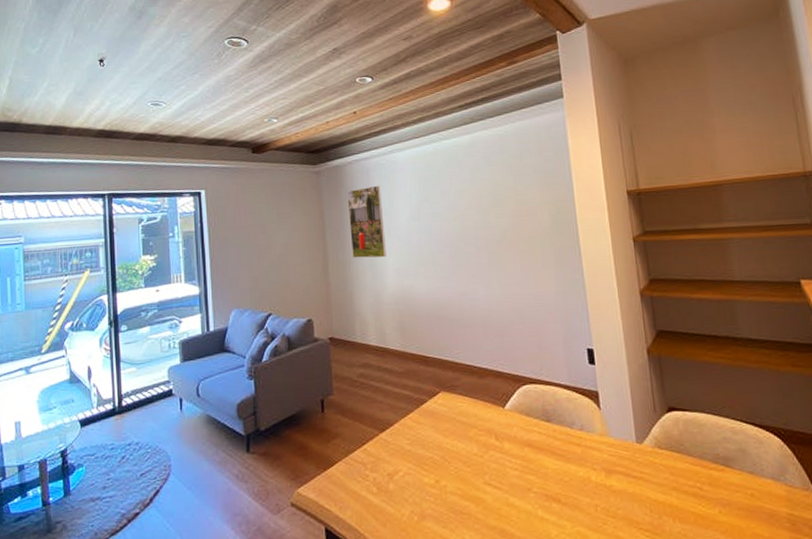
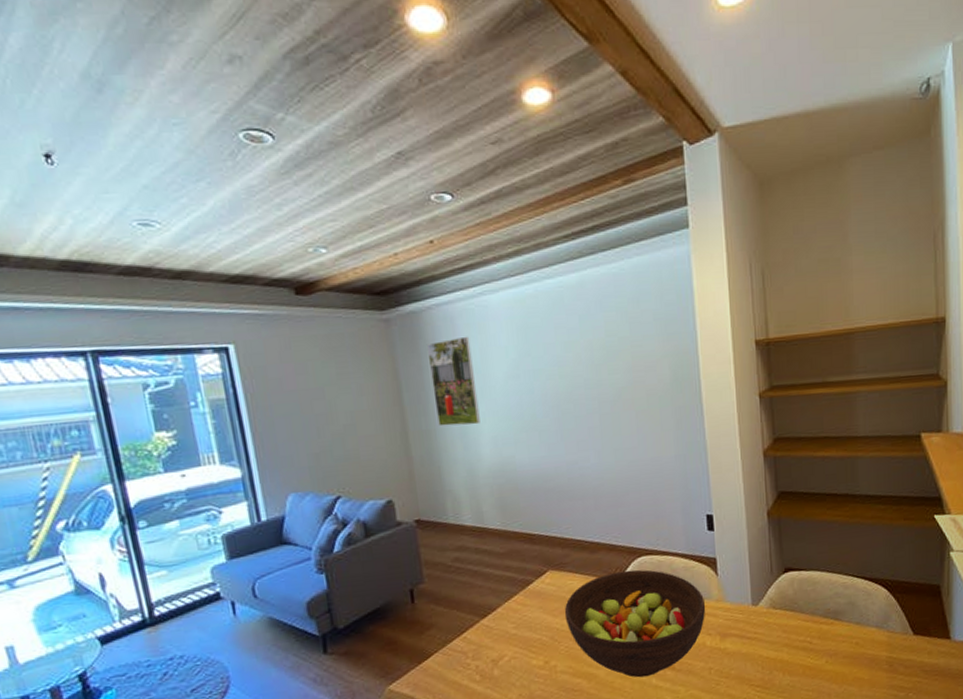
fruit bowl: none [454,397,590,507] -> present [564,569,706,678]

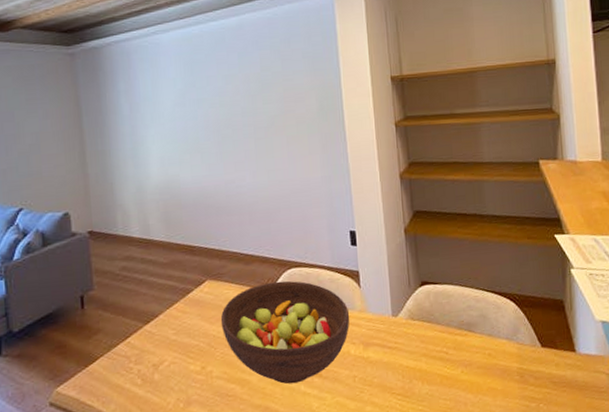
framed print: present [426,336,480,427] -> none [105,69,150,147]

